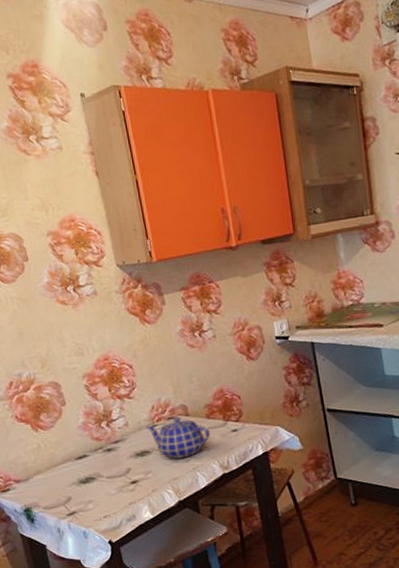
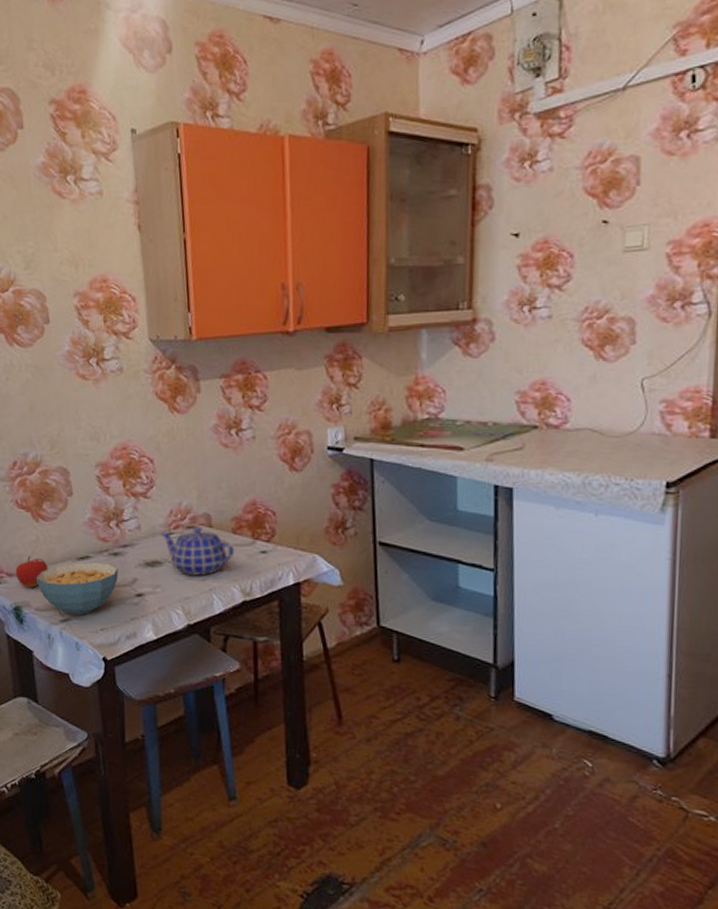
fruit: none [22,462,51,490] -> present [15,555,48,588]
cereal bowl: none [42,458,114,508] -> present [36,562,119,615]

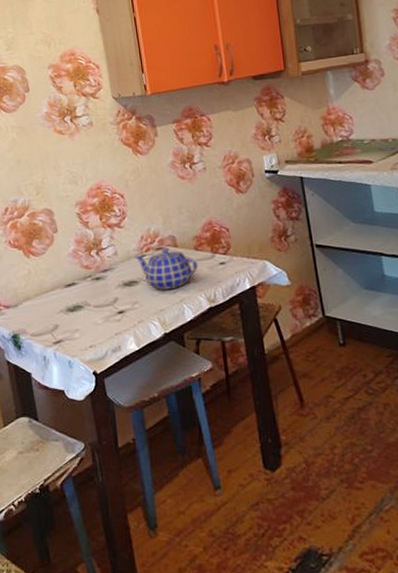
fruit: present [15,555,48,588] -> none [12,288,40,316]
cereal bowl: present [36,562,119,615] -> none [31,287,102,336]

